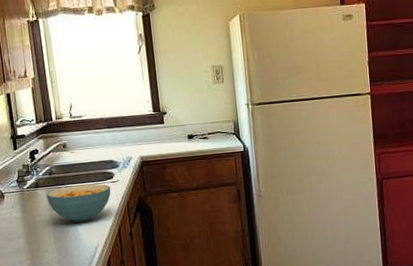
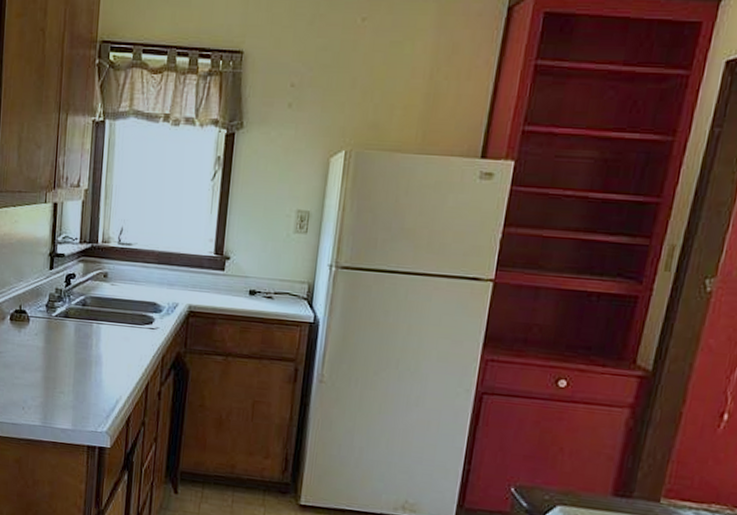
cereal bowl: present [46,183,111,222] -> none [74,323,148,368]

